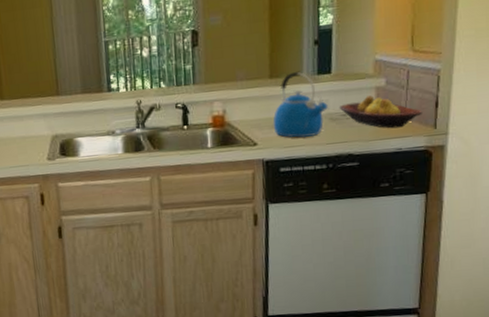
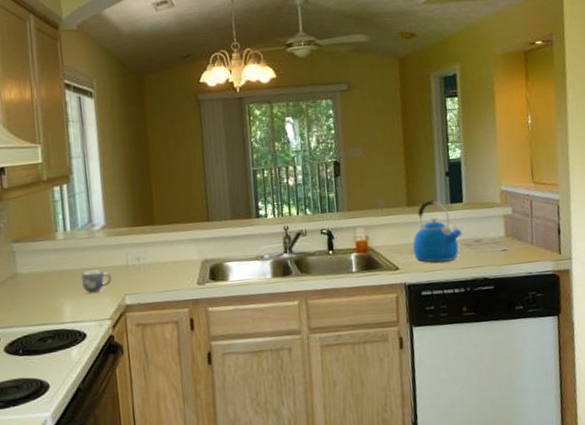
fruit bowl: present [339,95,422,129] -> none [472,223,547,254]

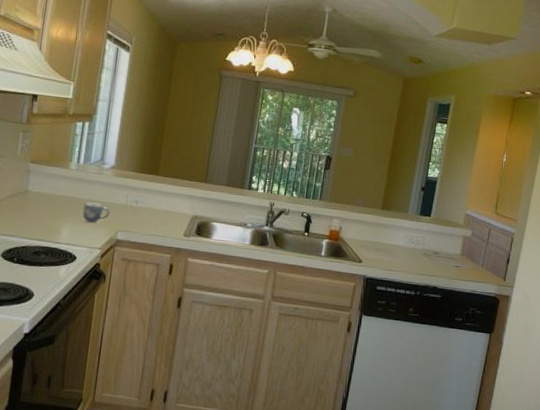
kettle: present [412,200,462,263] -> none [377,208,424,265]

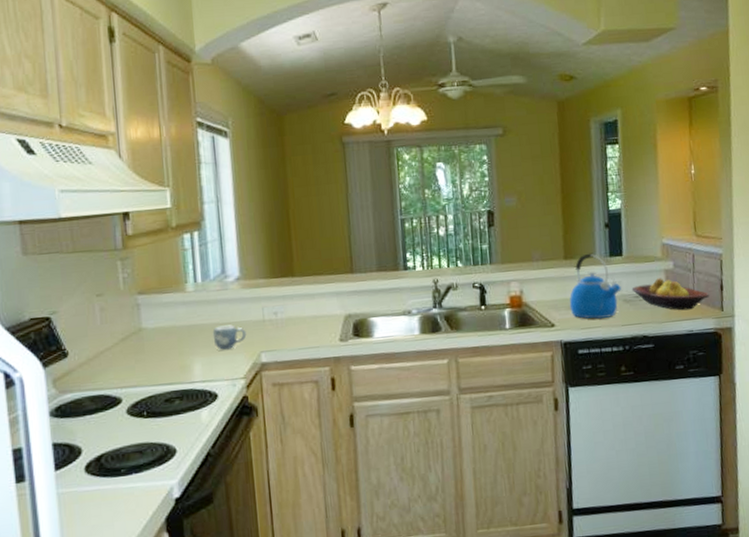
kettle: none [377,208,424,265] -> present [569,253,621,320]
fruit bowl: none [432,242,496,274] -> present [631,278,709,311]

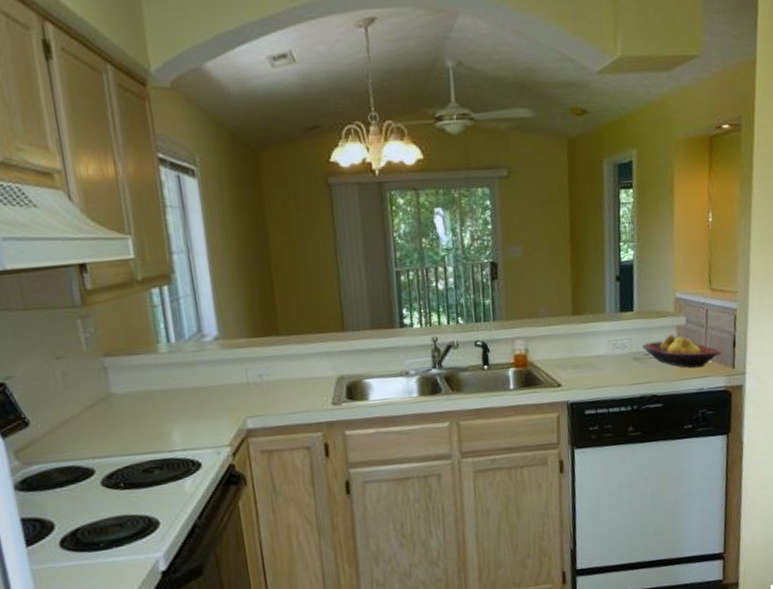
mug: present [212,325,247,350] -> none [191,388,230,416]
kettle: present [569,253,621,320] -> none [576,308,631,379]

